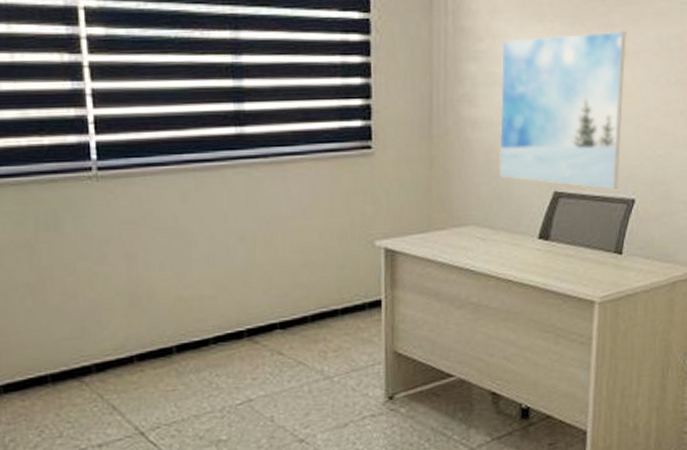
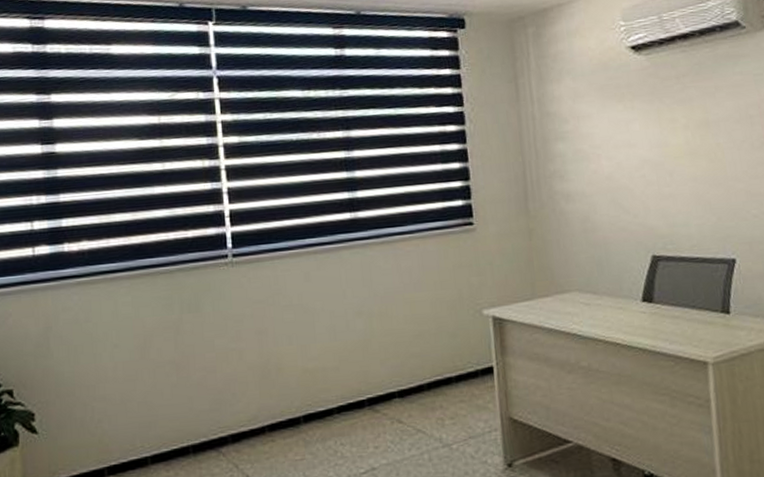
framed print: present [498,30,626,190] -> none [586,103,717,252]

